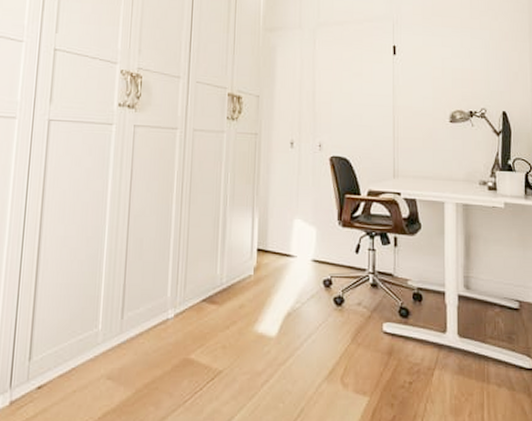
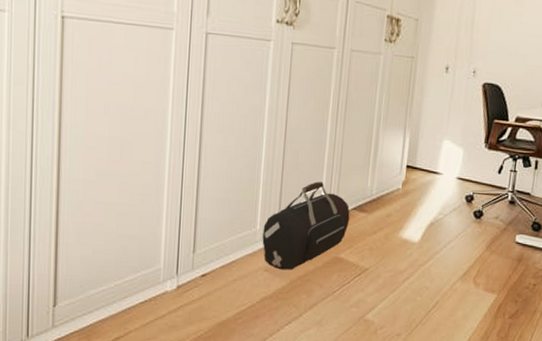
duffel bag: none [104,271,200,377] -> present [262,181,350,270]

